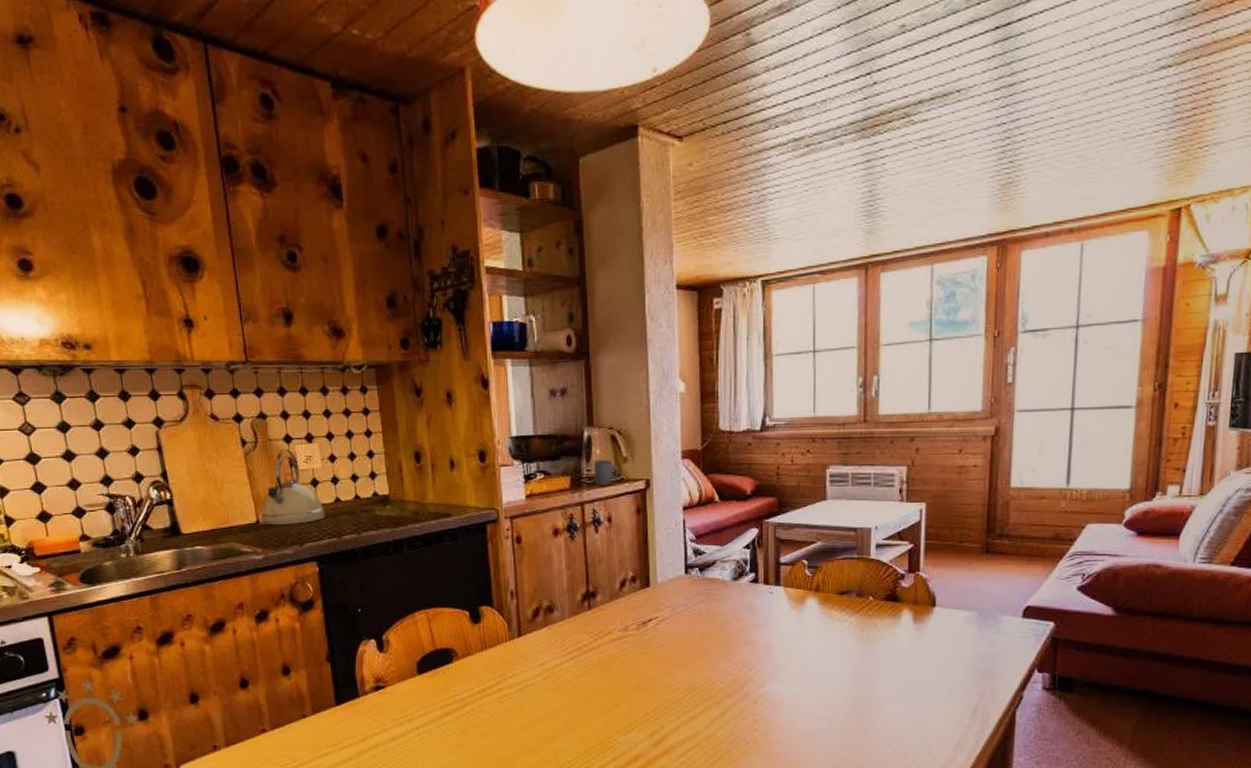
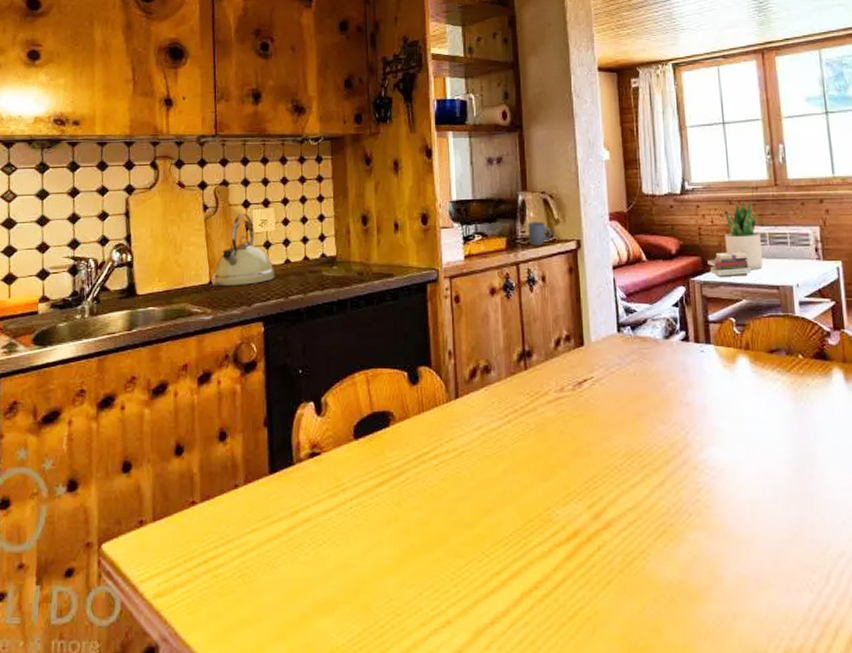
books: none [783,492,828,518] -> present [707,251,751,276]
planter: none [804,437,844,512] -> present [724,200,763,270]

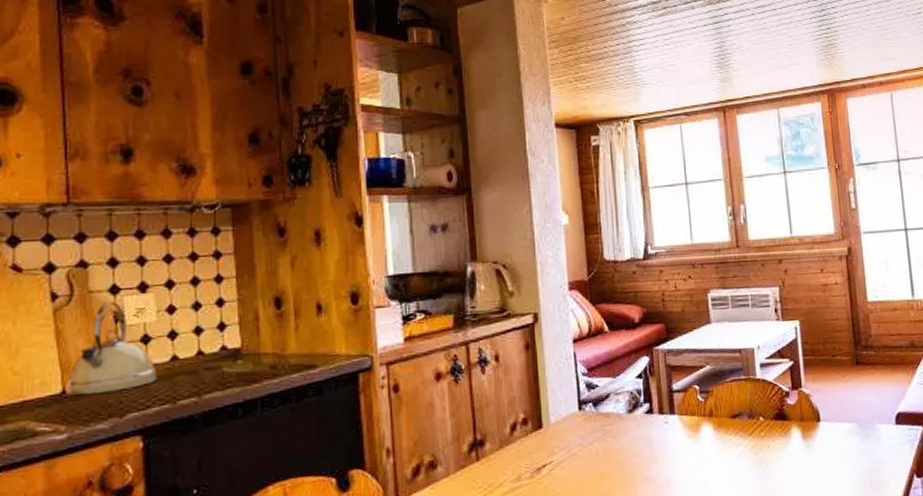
mug: present [528,221,552,246] -> none [478,295,506,322]
books: present [707,251,751,276] -> none [671,316,714,344]
planter: present [724,200,763,270] -> none [688,262,726,335]

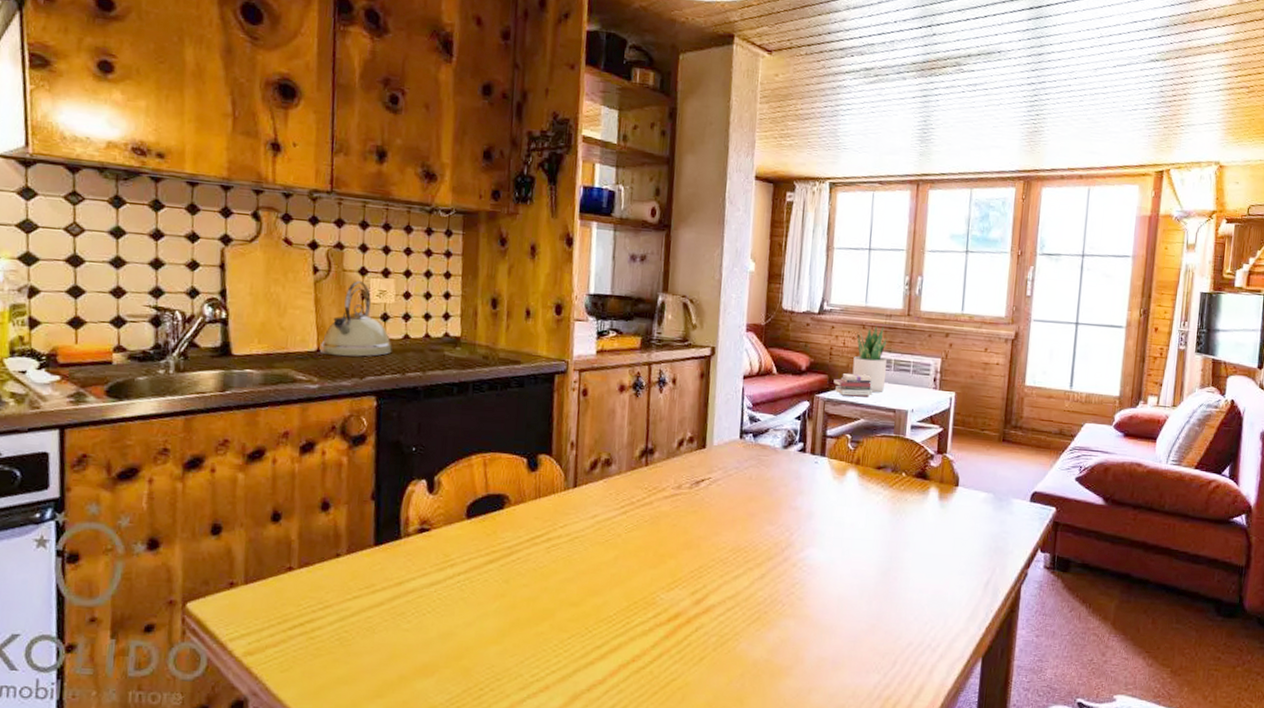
books: none [671,316,714,344] -> present [833,373,872,398]
planter: none [688,262,726,335] -> present [852,326,887,393]

